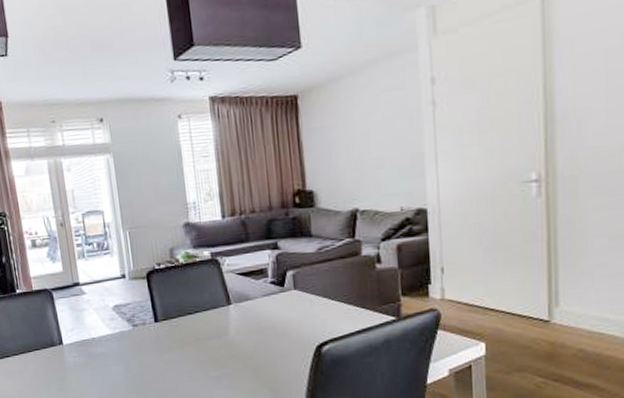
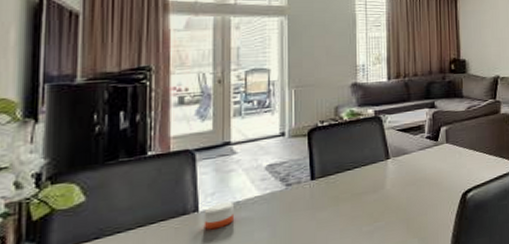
candle: none [67,338,93,361] -> present [204,202,235,230]

